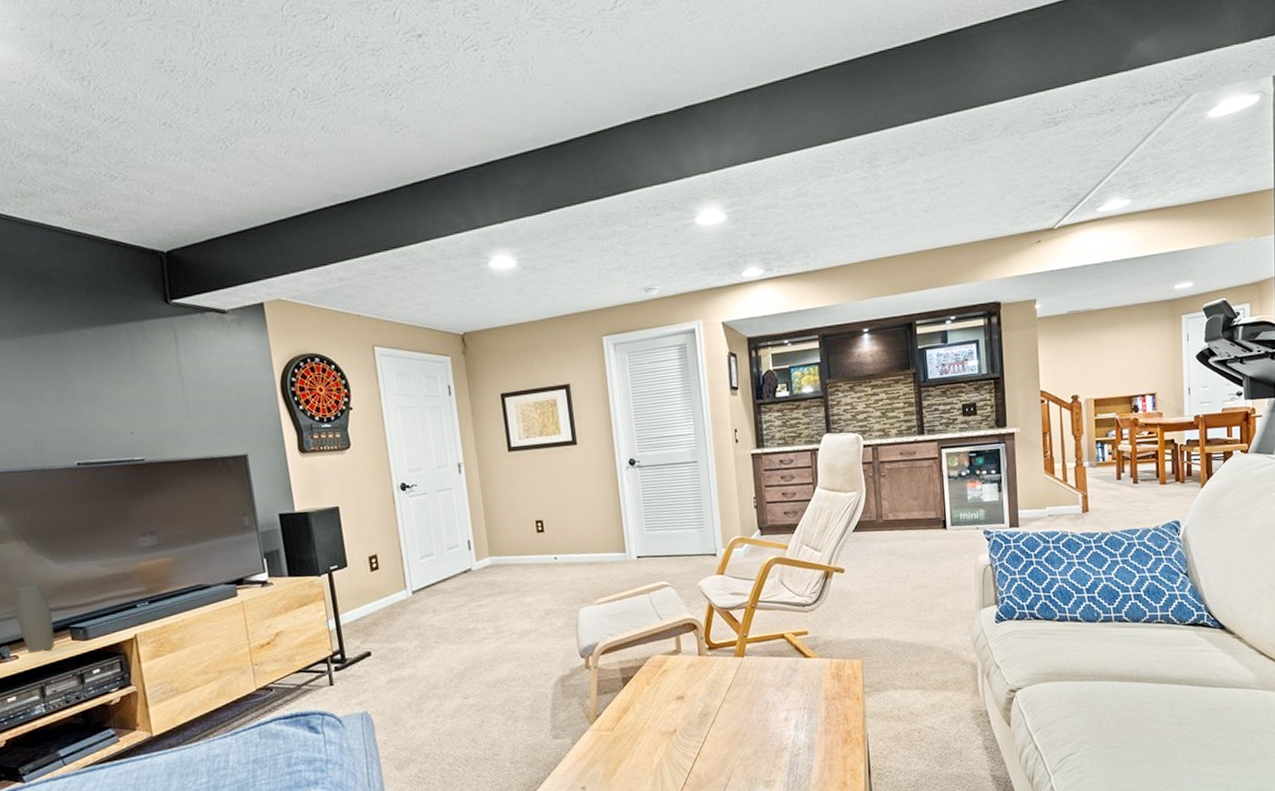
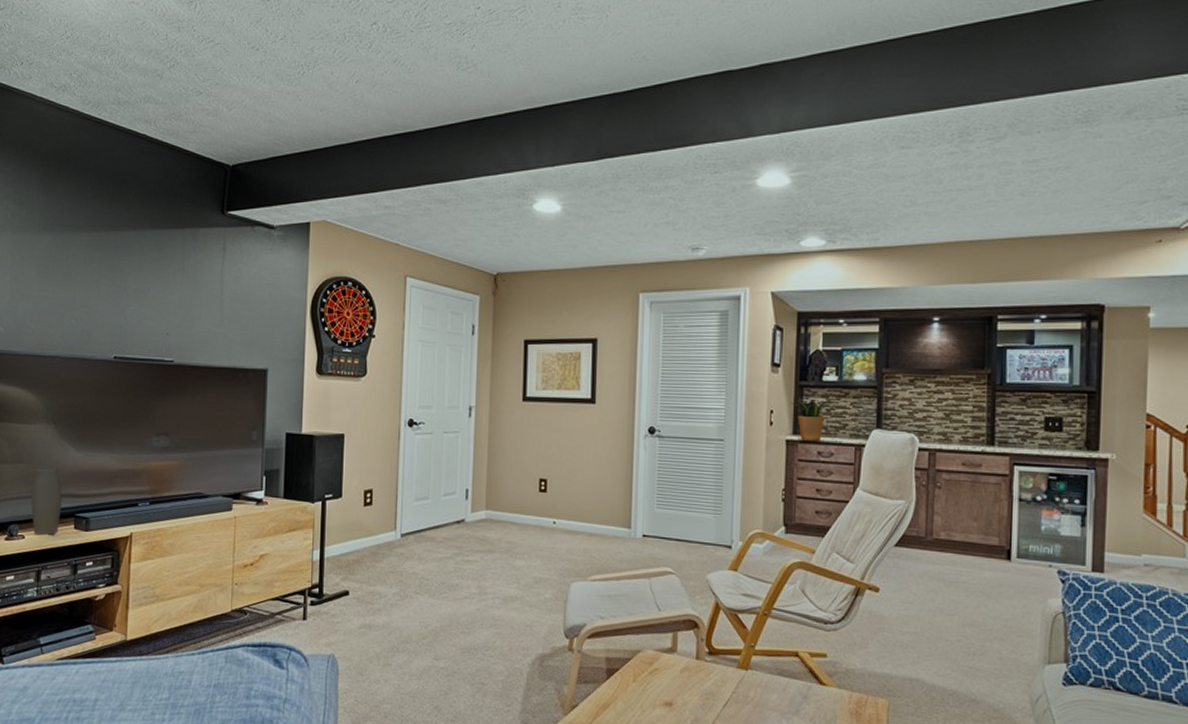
potted plant: none [751,414,789,453] -> present [791,399,835,442]

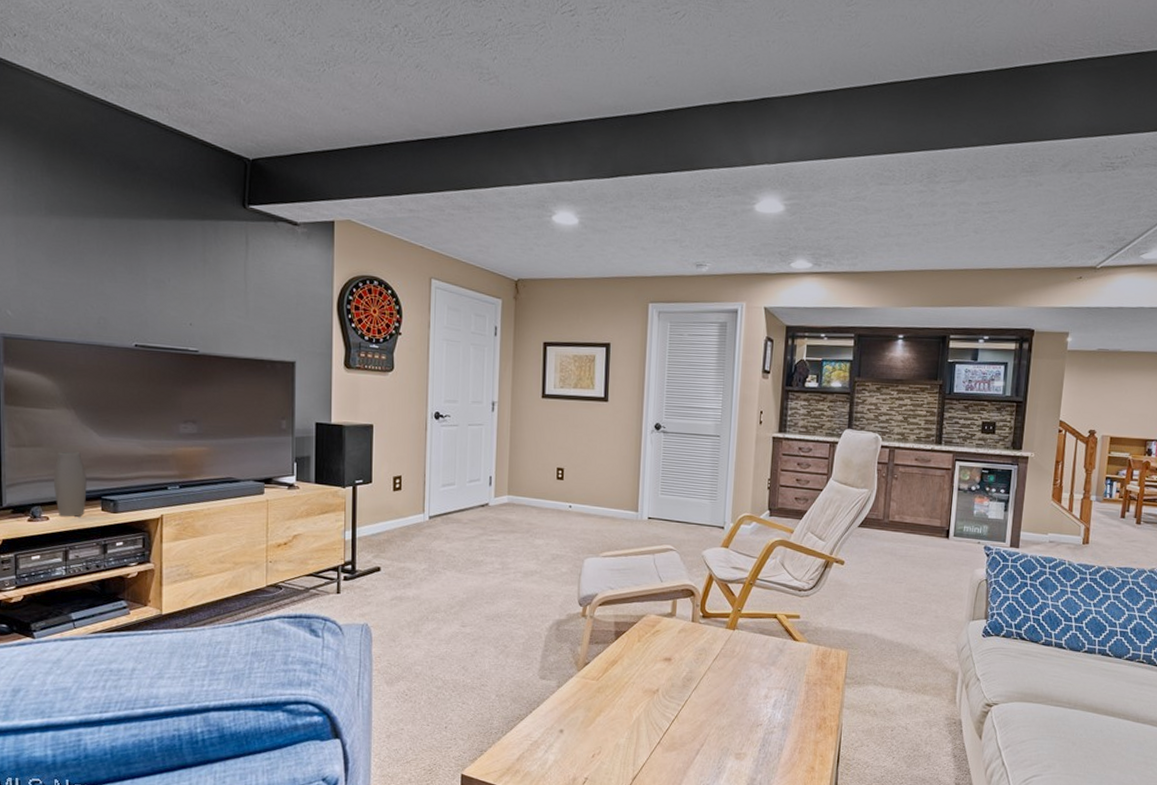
potted plant: present [791,399,835,442] -> none [778,402,814,440]

